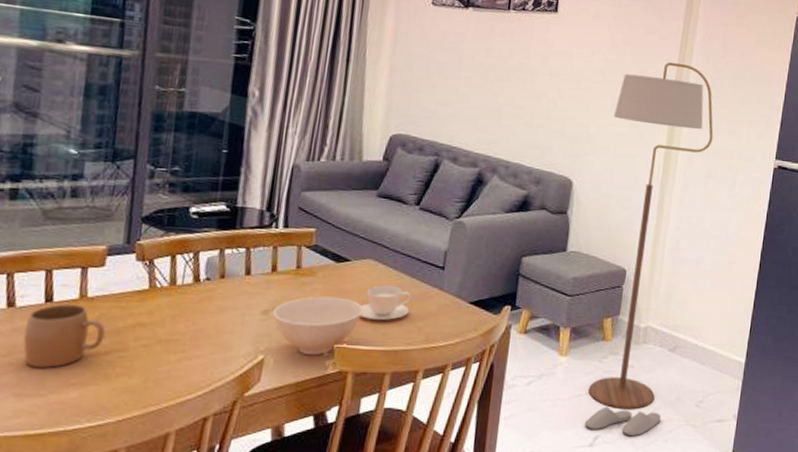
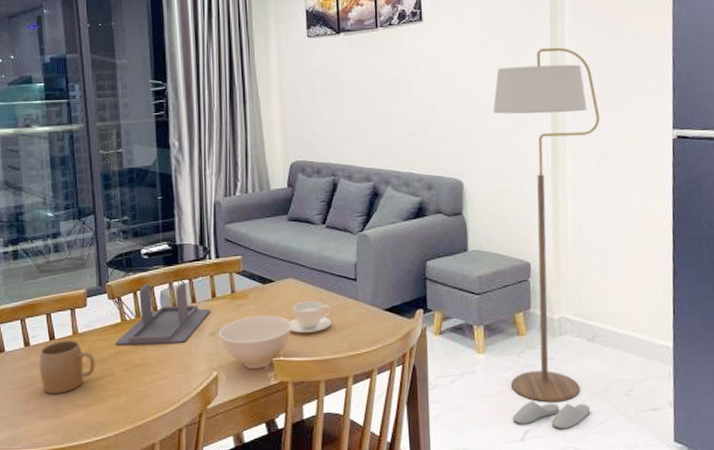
napkin holder: none [136,248,268,319] -> present [115,283,211,345]

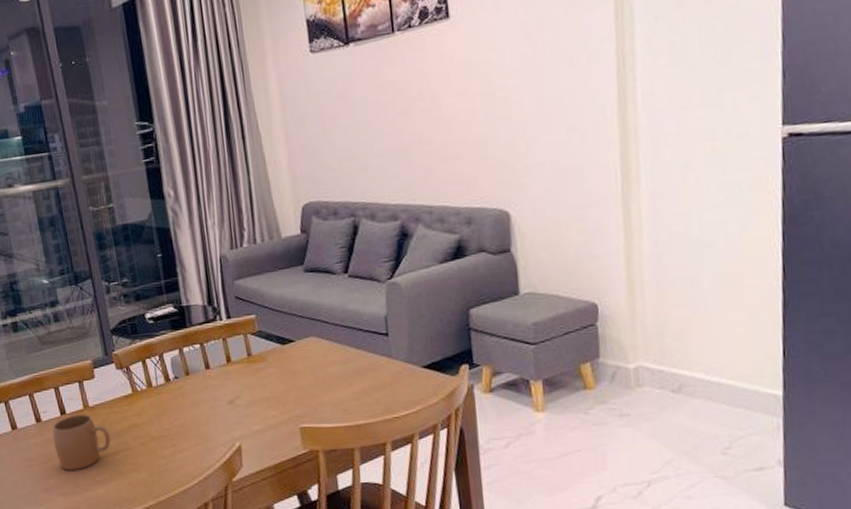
napkin holder: present [115,283,211,345] -> none [128,347,227,417]
bowl: present [218,315,292,370] -> none [236,378,319,439]
teacup: present [289,300,332,333] -> none [315,360,364,397]
floor lamp: present [492,47,600,403] -> none [543,33,684,465]
slippers: present [512,401,591,430] -> none [580,463,678,495]

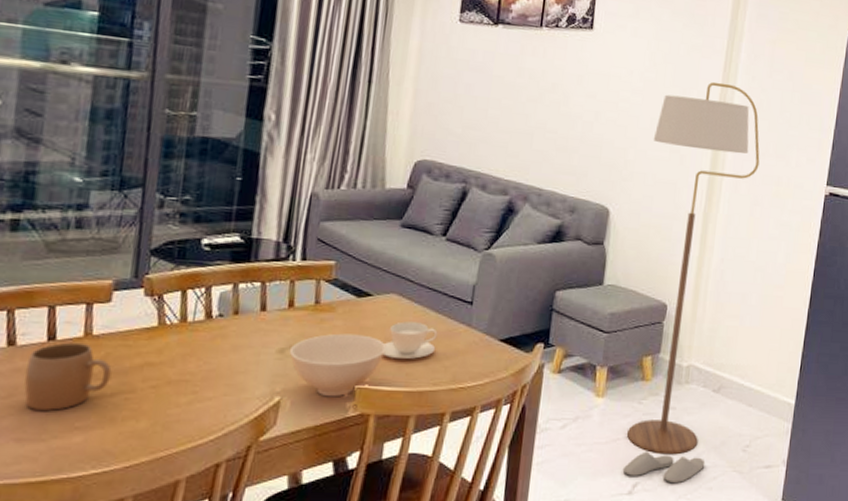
bowl: none [236,378,319,439] -> present [289,333,387,397]
teacup: none [315,360,364,397] -> present [382,321,438,359]
floor lamp: none [543,33,684,465] -> present [627,82,760,455]
slippers: none [580,463,678,495] -> present [622,451,705,484]

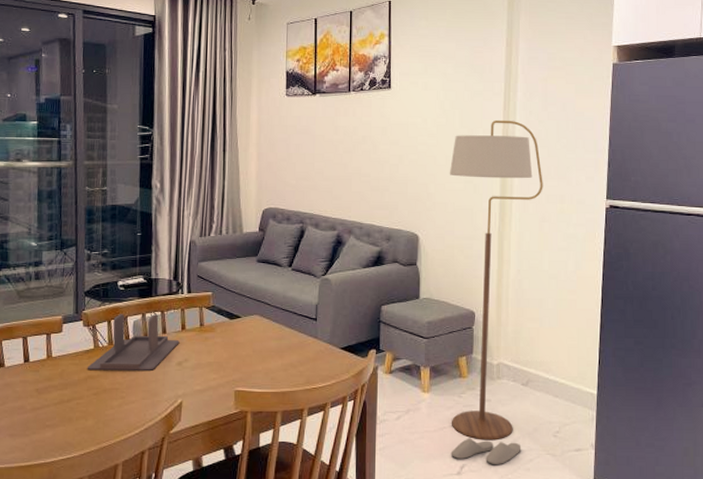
mug: present [24,342,112,411] -> none [11,363,67,413]
napkin holder: none [144,282,284,358] -> present [87,314,180,370]
bowl: present [289,333,387,397] -> none [185,348,255,399]
teacup: present [382,321,438,359] -> none [252,337,292,366]

